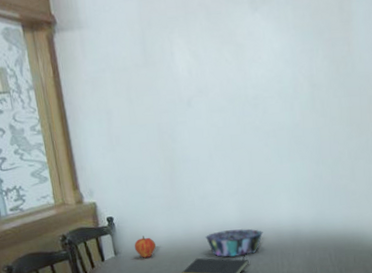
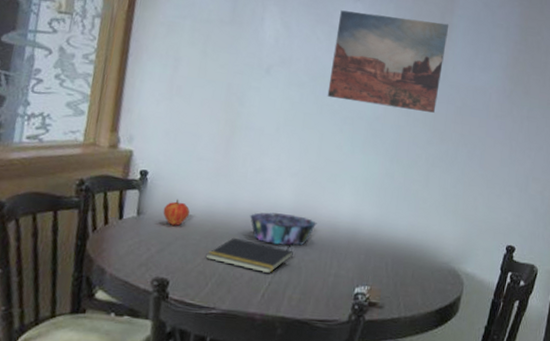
wall art: none [241,13,350,115] -> present [327,10,449,113]

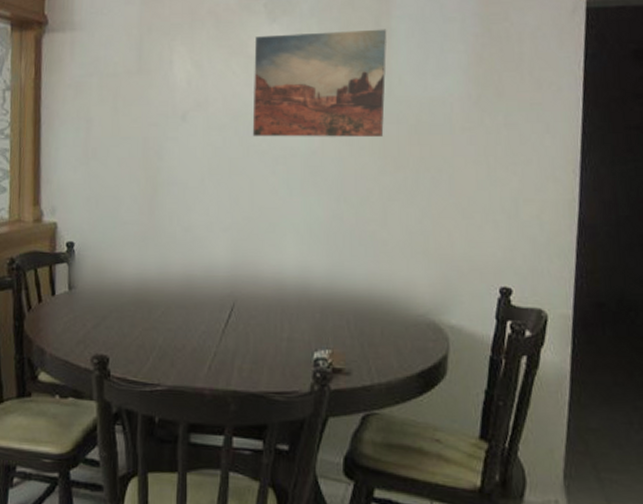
fruit: present [163,199,190,226] -> none [94,269,122,298]
notepad: present [206,237,293,274] -> none [143,305,237,343]
decorative bowl: present [249,212,317,246] -> none [184,274,260,310]

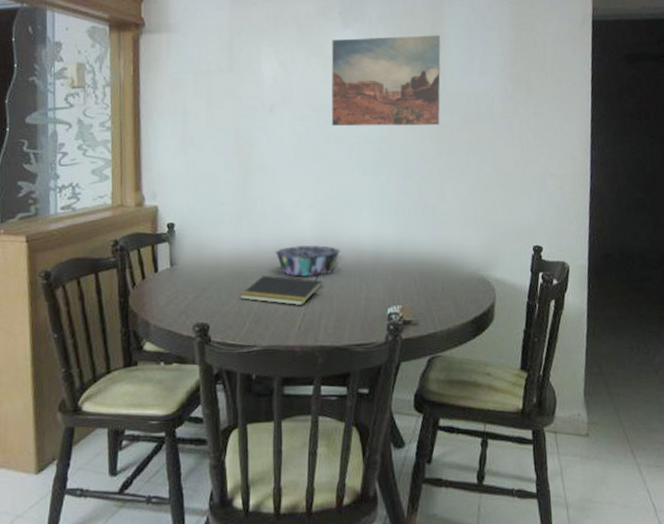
notepad: none [143,305,237,343] -> present [240,275,322,306]
decorative bowl: none [184,274,260,310] -> present [275,245,341,277]

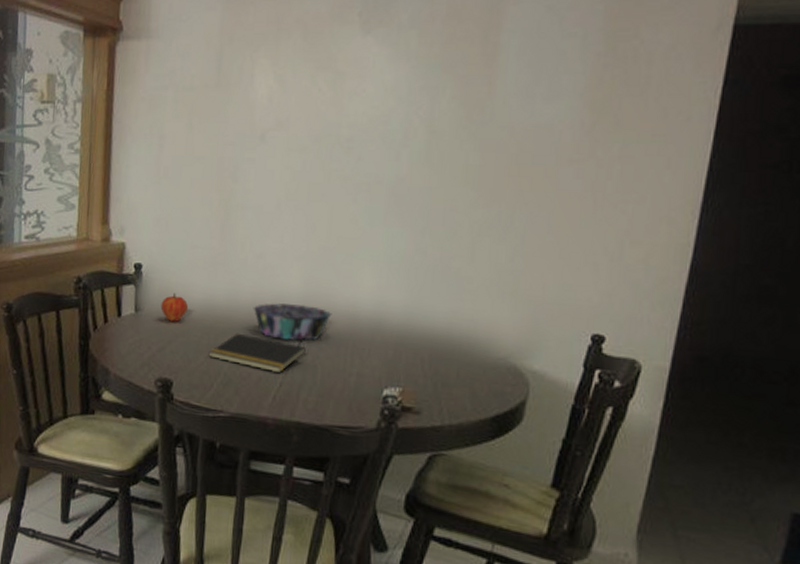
fruit: none [194,246,219,271] -> present [160,293,189,322]
wall art: present [331,35,441,126] -> none [335,44,496,166]

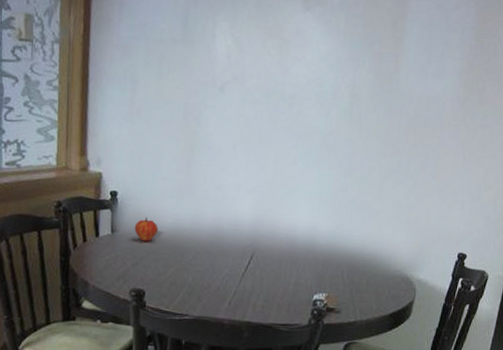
notepad: present [209,333,306,374] -> none [176,251,255,284]
decorative bowl: present [253,303,332,341] -> none [213,227,276,258]

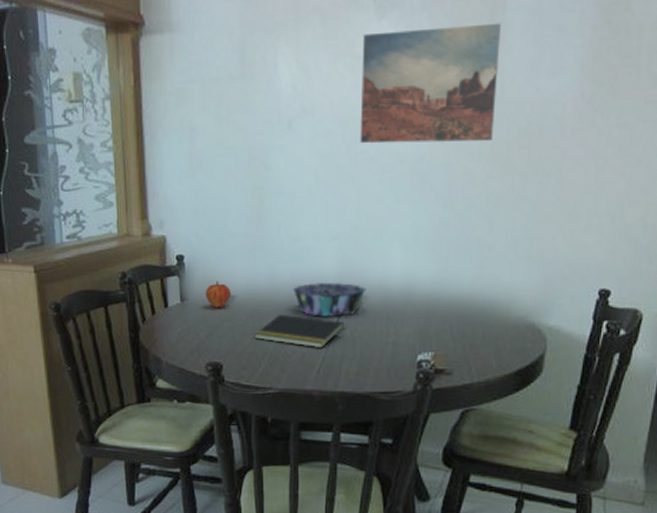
notepad: none [176,251,255,284] -> present [254,314,344,349]
decorative bowl: none [213,227,276,258] -> present [292,283,367,317]
wall art: none [280,22,402,125] -> present [360,23,502,144]

